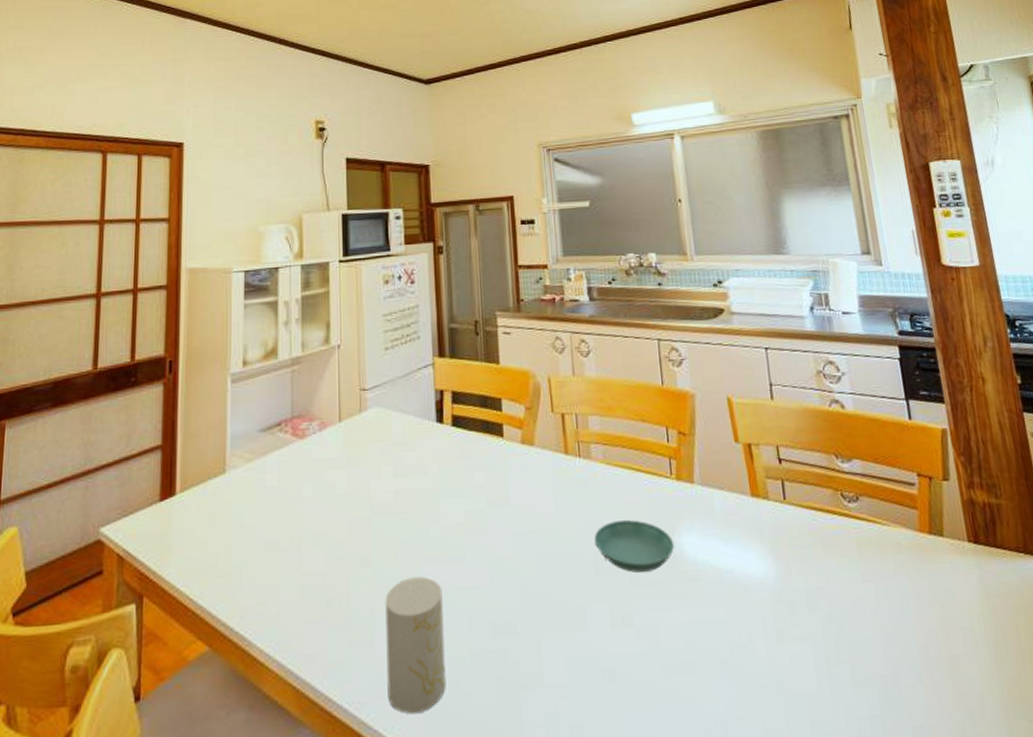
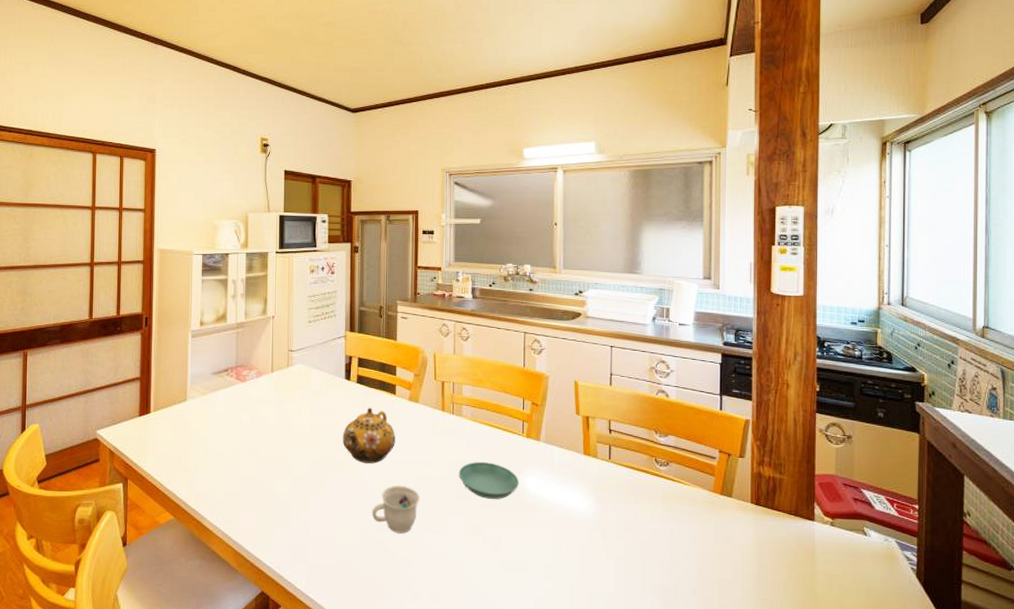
cup: present [385,576,446,715] -> none [299,486,342,575]
teapot: none [437,458,508,538] -> present [342,408,395,463]
teacup: none [483,565,546,637] -> present [371,485,419,533]

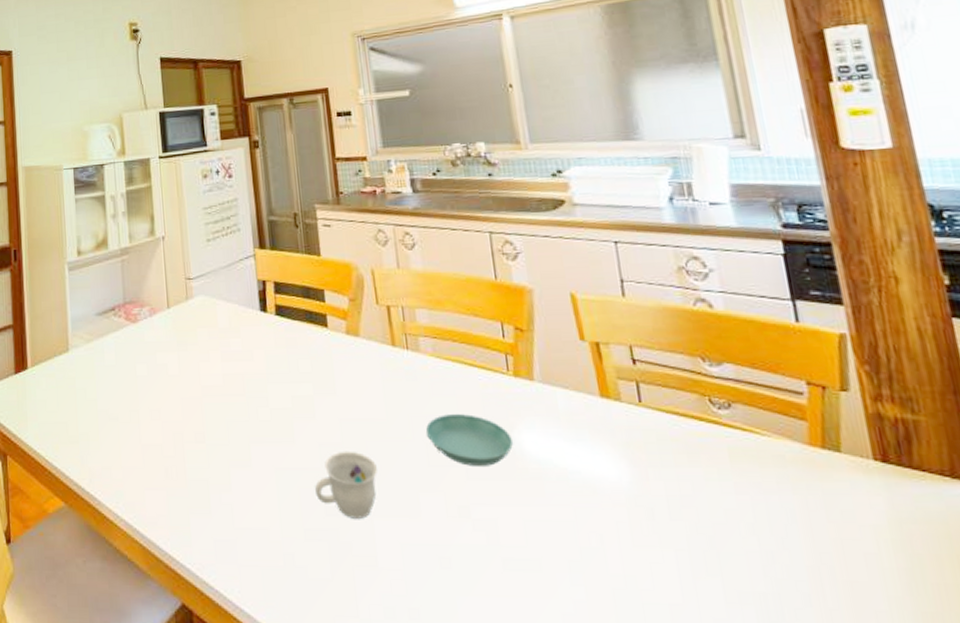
teapot: present [342,408,395,463] -> none [264,347,335,422]

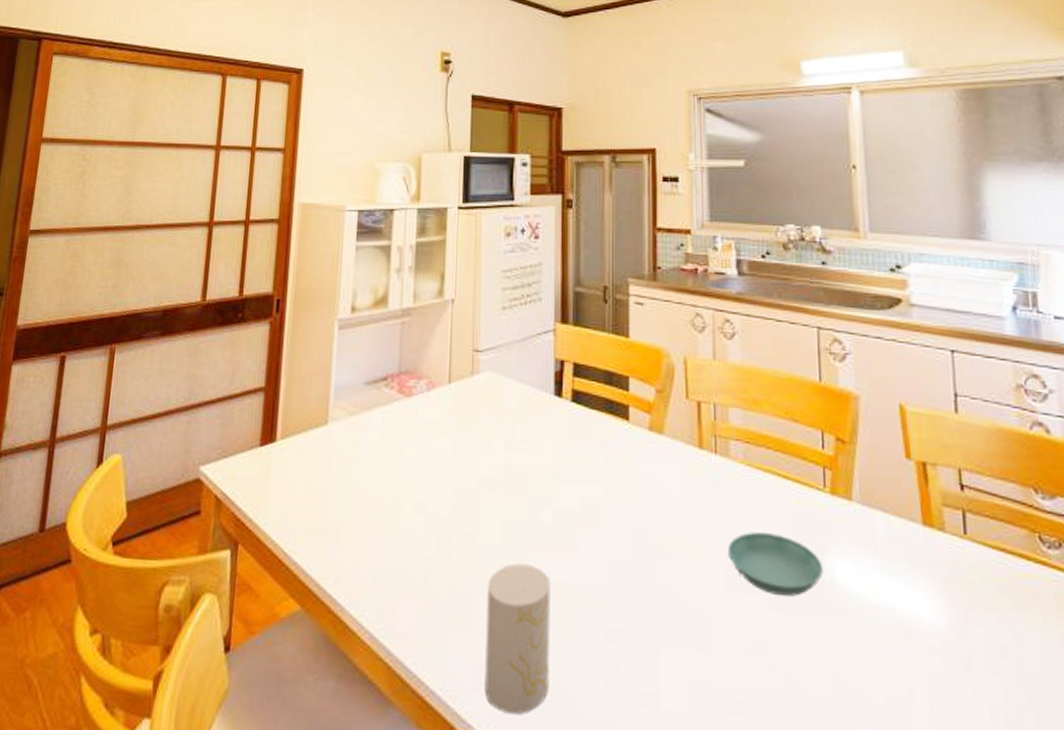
cup: none [219,455,282,580] -> present [484,563,551,715]
teacup: present [314,451,377,519] -> none [595,566,669,649]

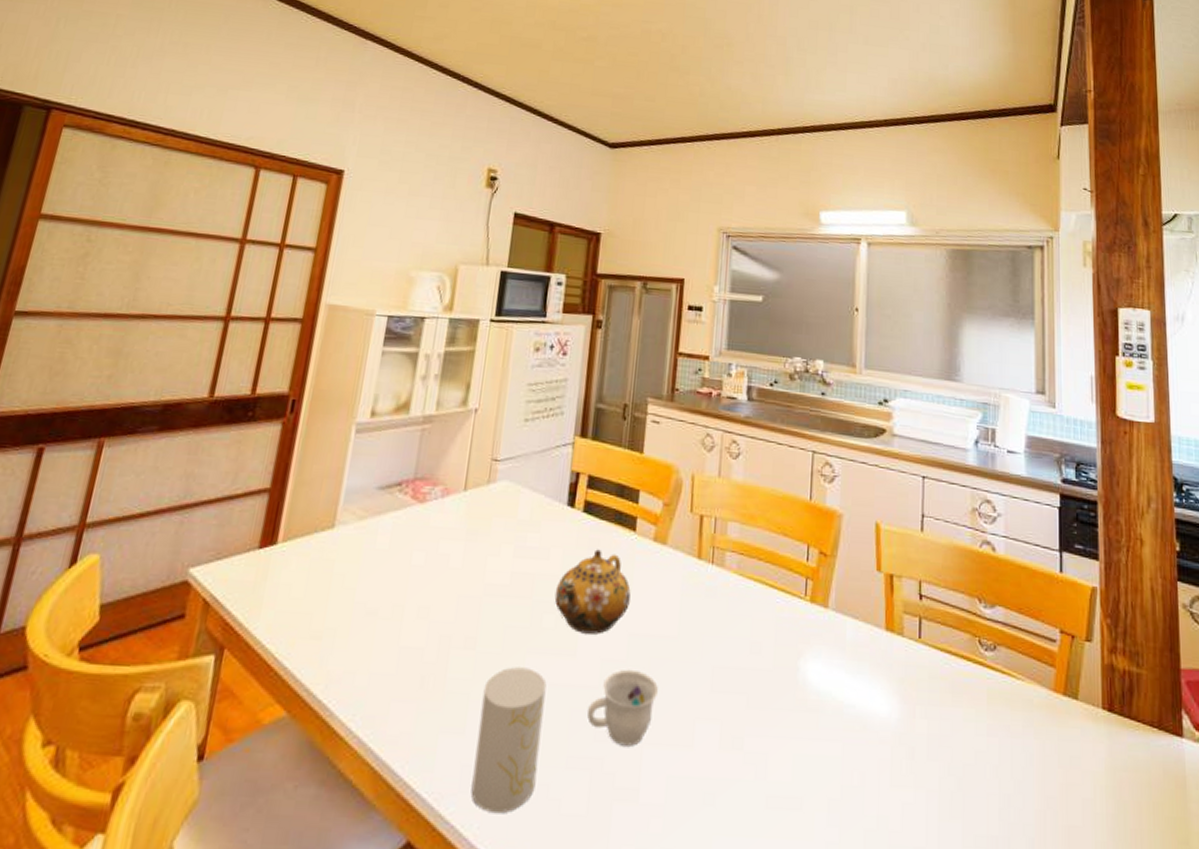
teapot: none [550,440,630,530] -> present [554,549,631,634]
teacup: none [595,566,669,649] -> present [586,669,658,746]
saucer: present [727,532,823,596] -> none [714,636,797,695]

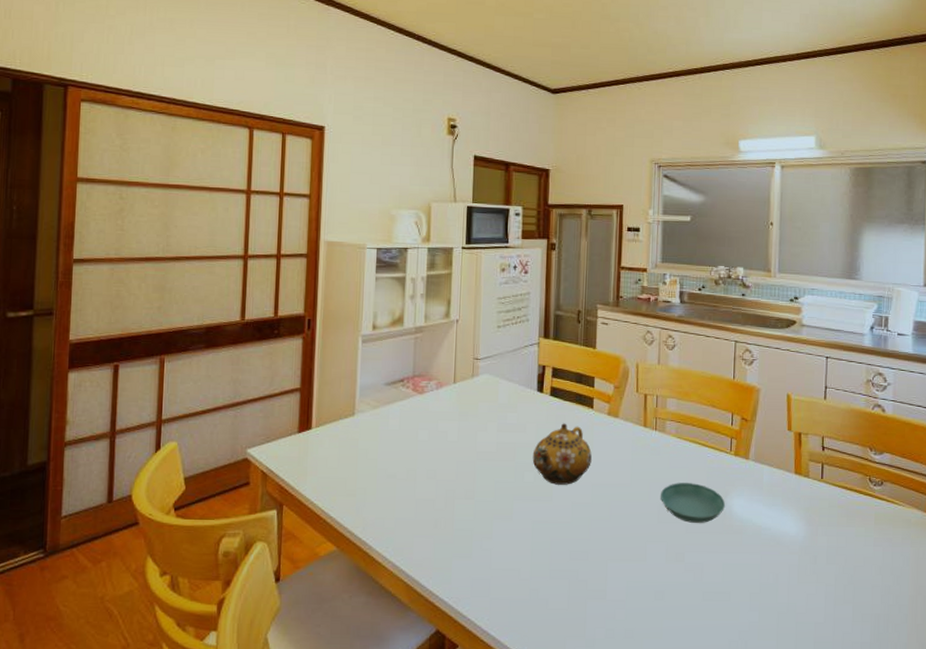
cup: present [471,667,547,814] -> none [480,510,531,610]
teacup: present [586,669,658,746] -> none [563,509,617,562]
saucer: none [714,636,797,695] -> present [660,483,725,523]

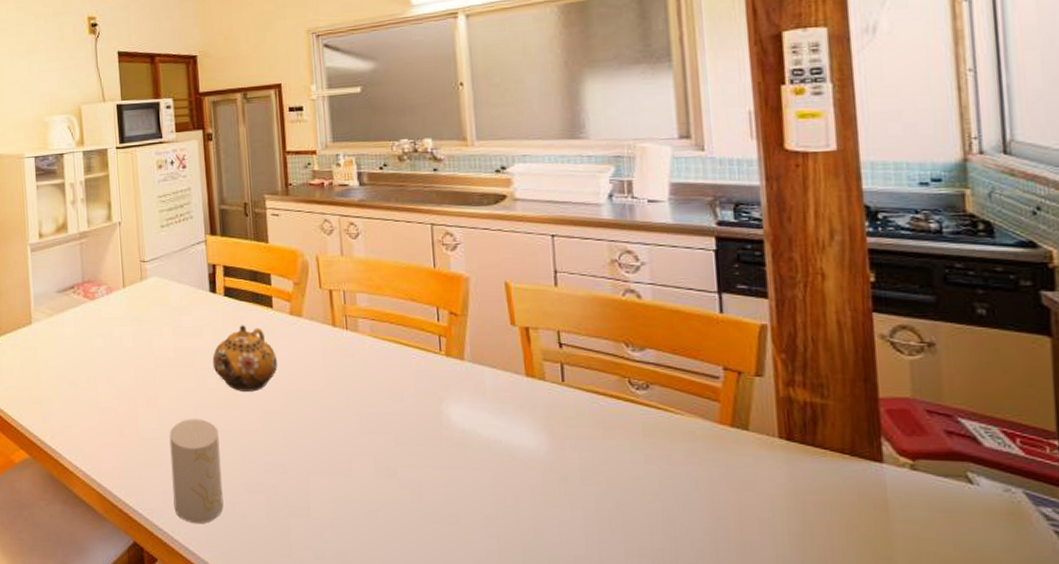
cup: none [480,510,531,610] -> present [169,419,224,524]
saucer: present [660,483,725,523] -> none [360,388,440,434]

